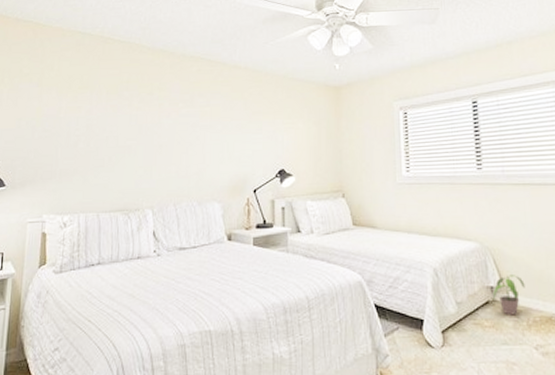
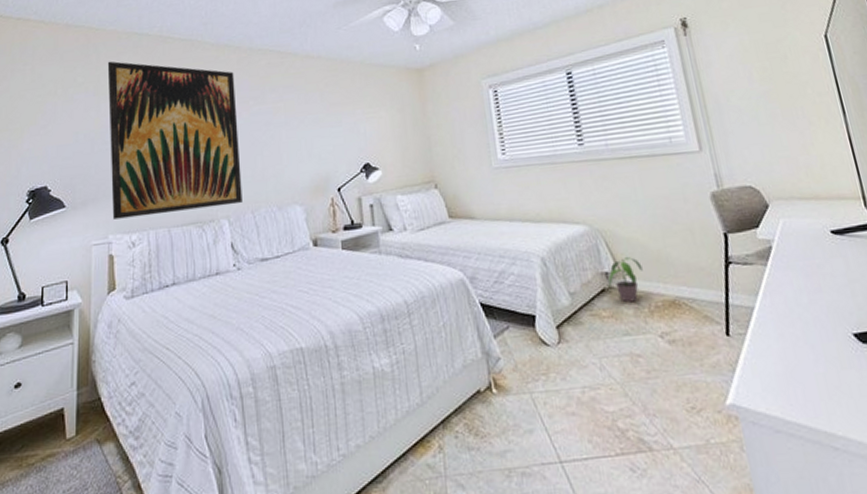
wall art: none [47,56,167,201] -> present [107,61,243,220]

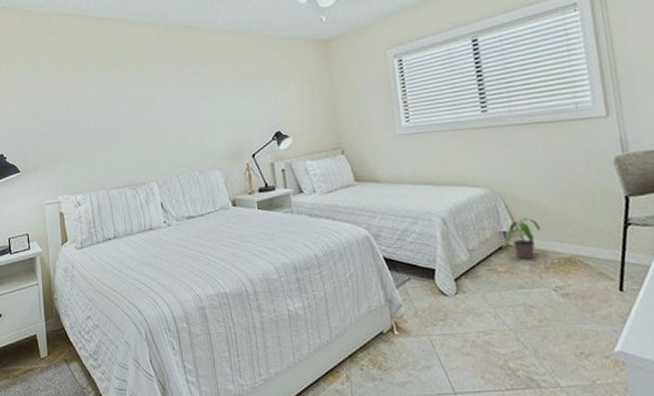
wall art: present [107,61,243,220] -> none [42,41,168,183]

